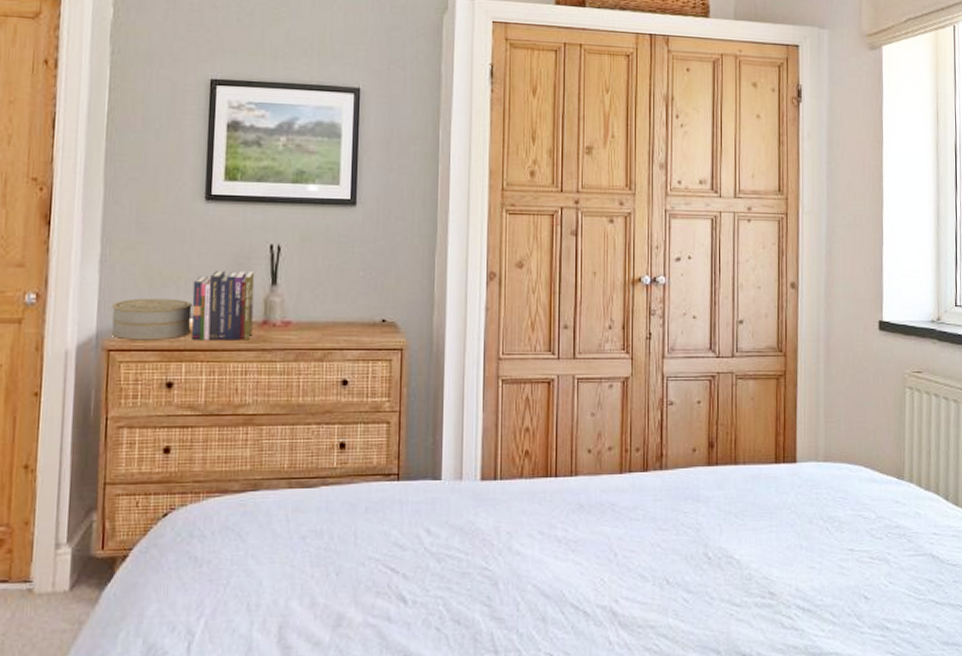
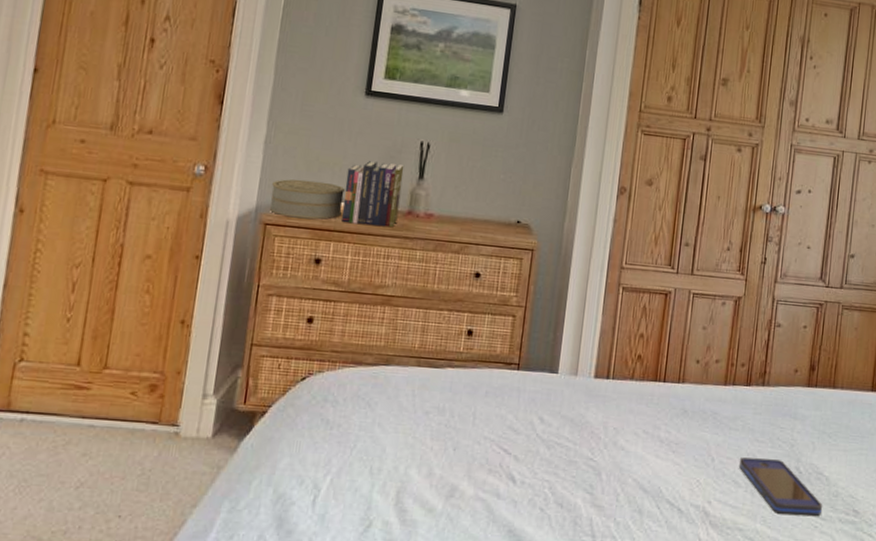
mobile phone: none [643,547,737,605] -> present [738,457,823,516]

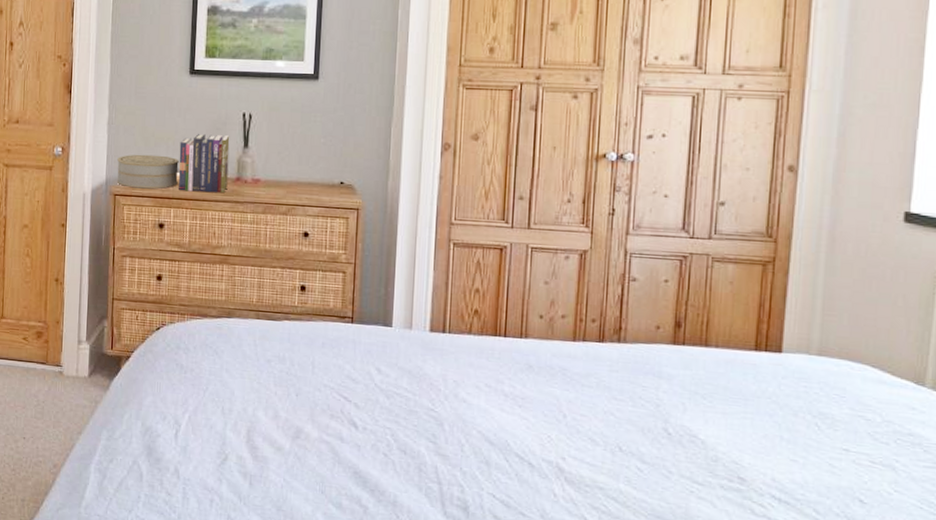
mobile phone: present [738,457,823,516] -> none [594,415,700,481]

